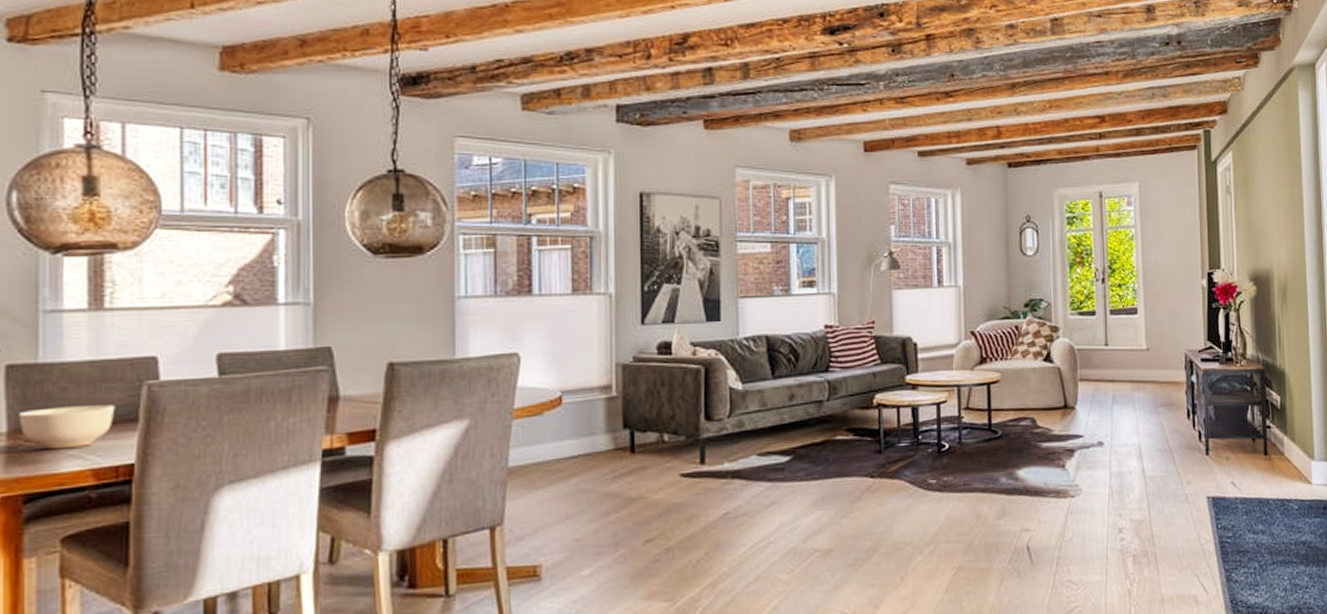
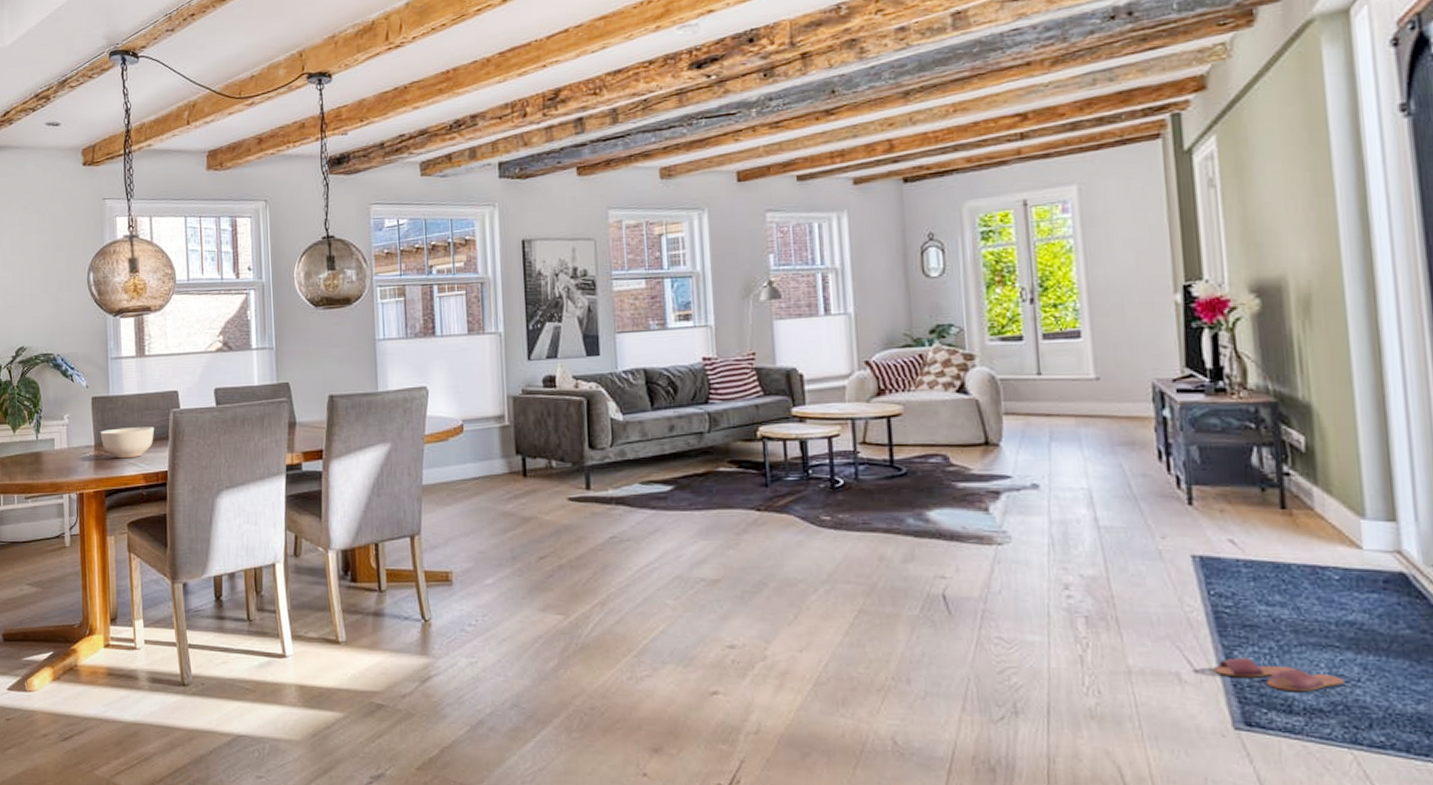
slippers: none [1219,577,1298,602] -> present [1214,657,1344,692]

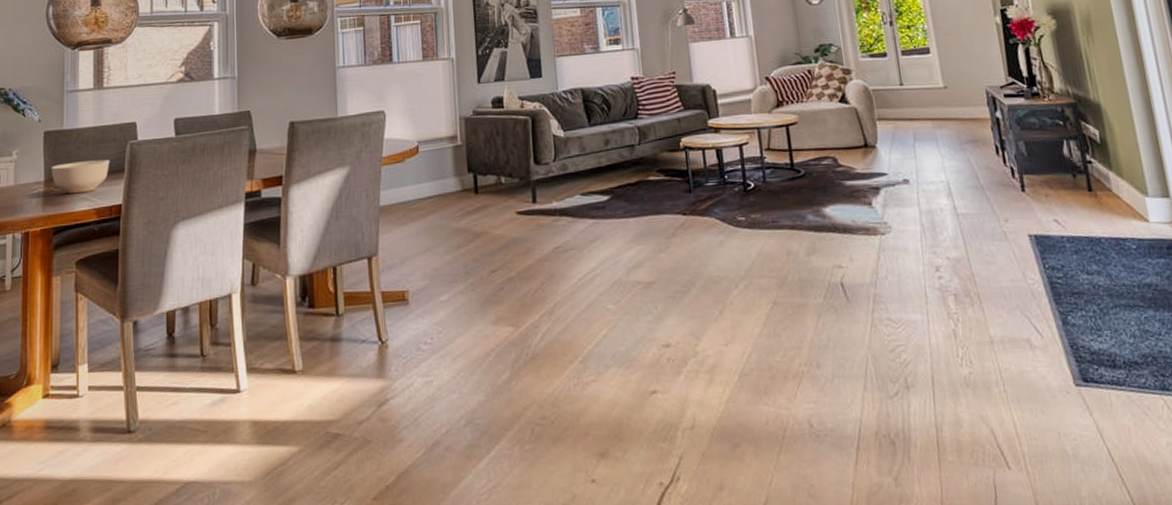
slippers: present [1214,657,1344,692] -> none [1055,321,1150,349]

